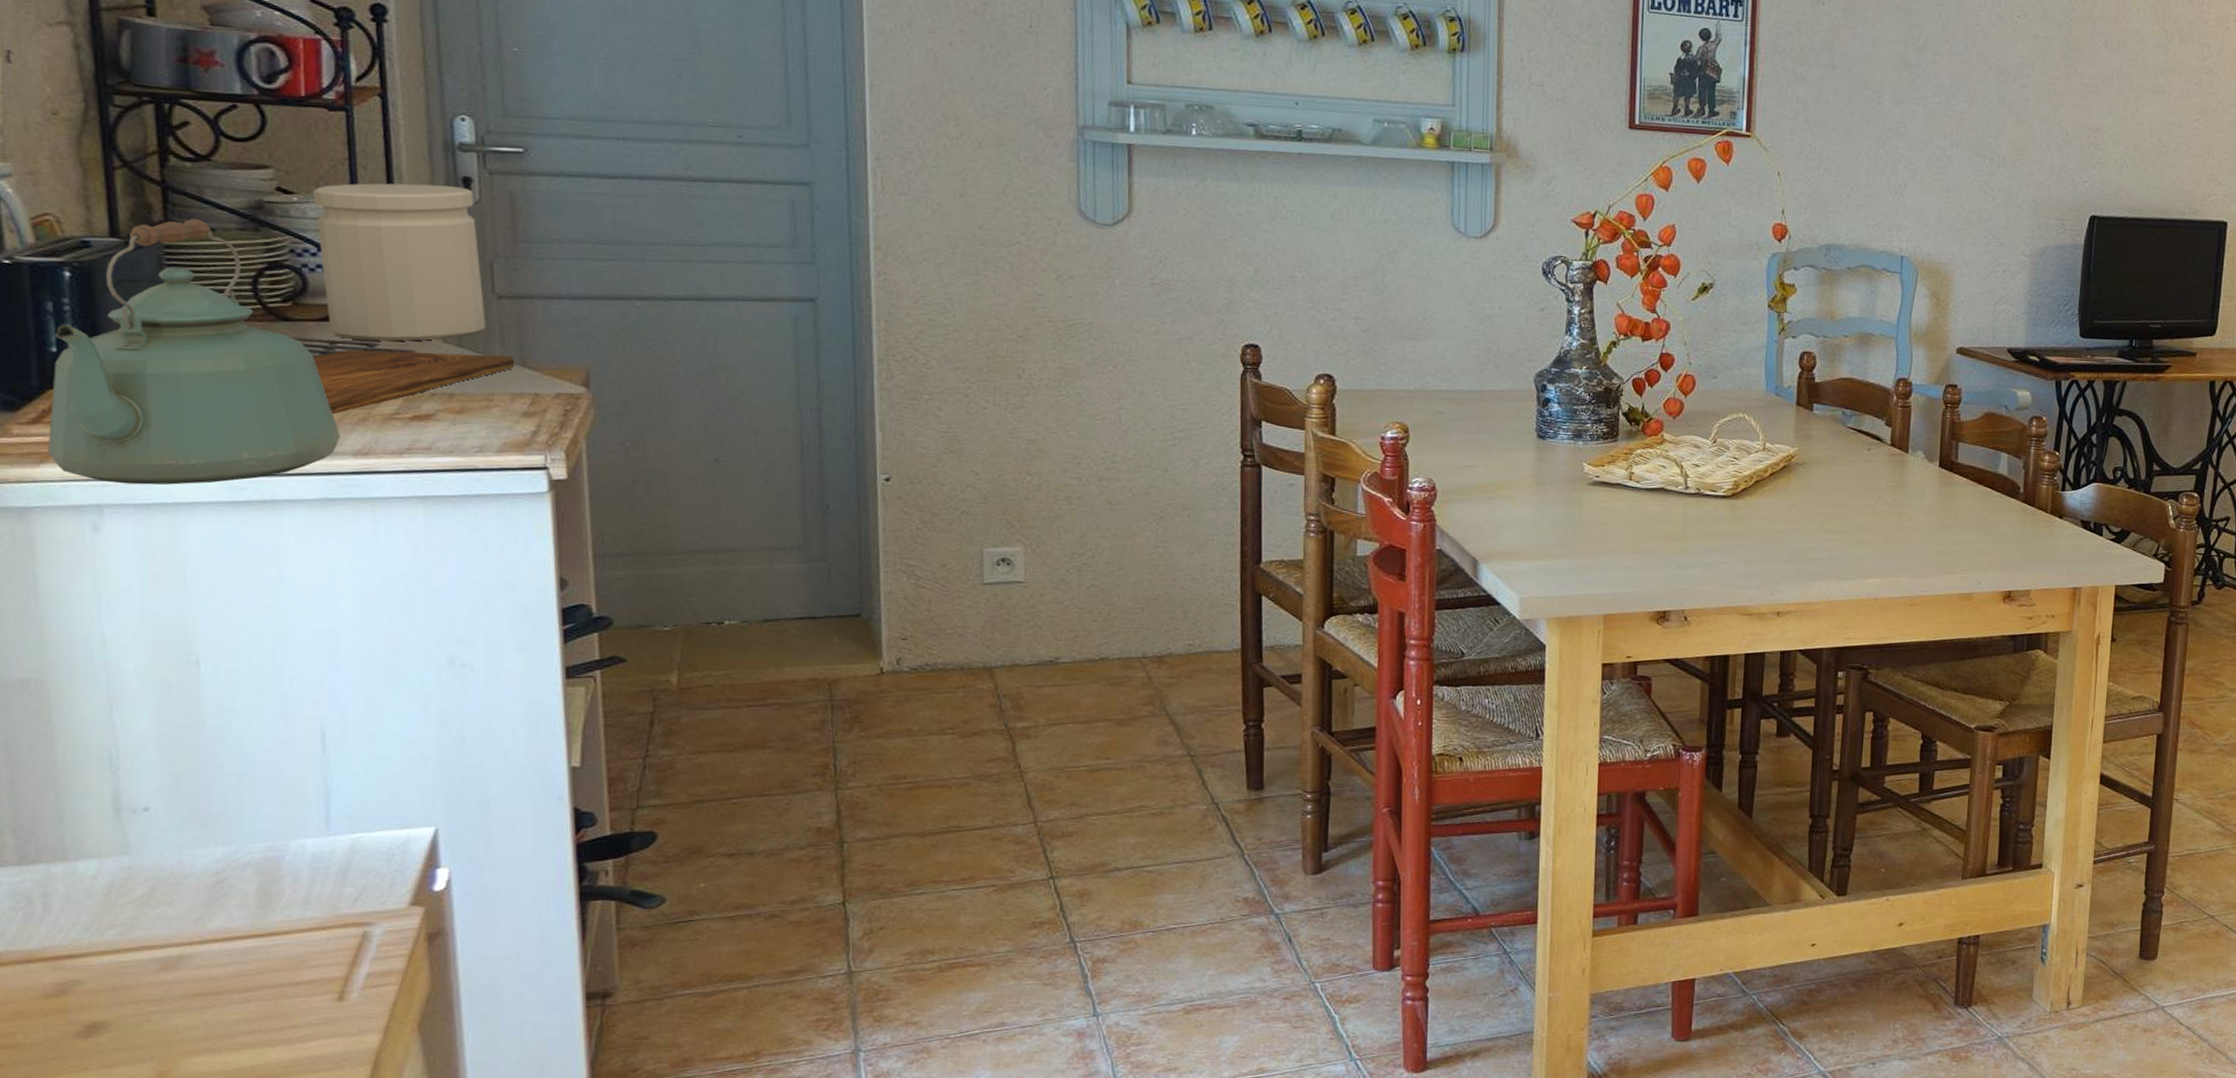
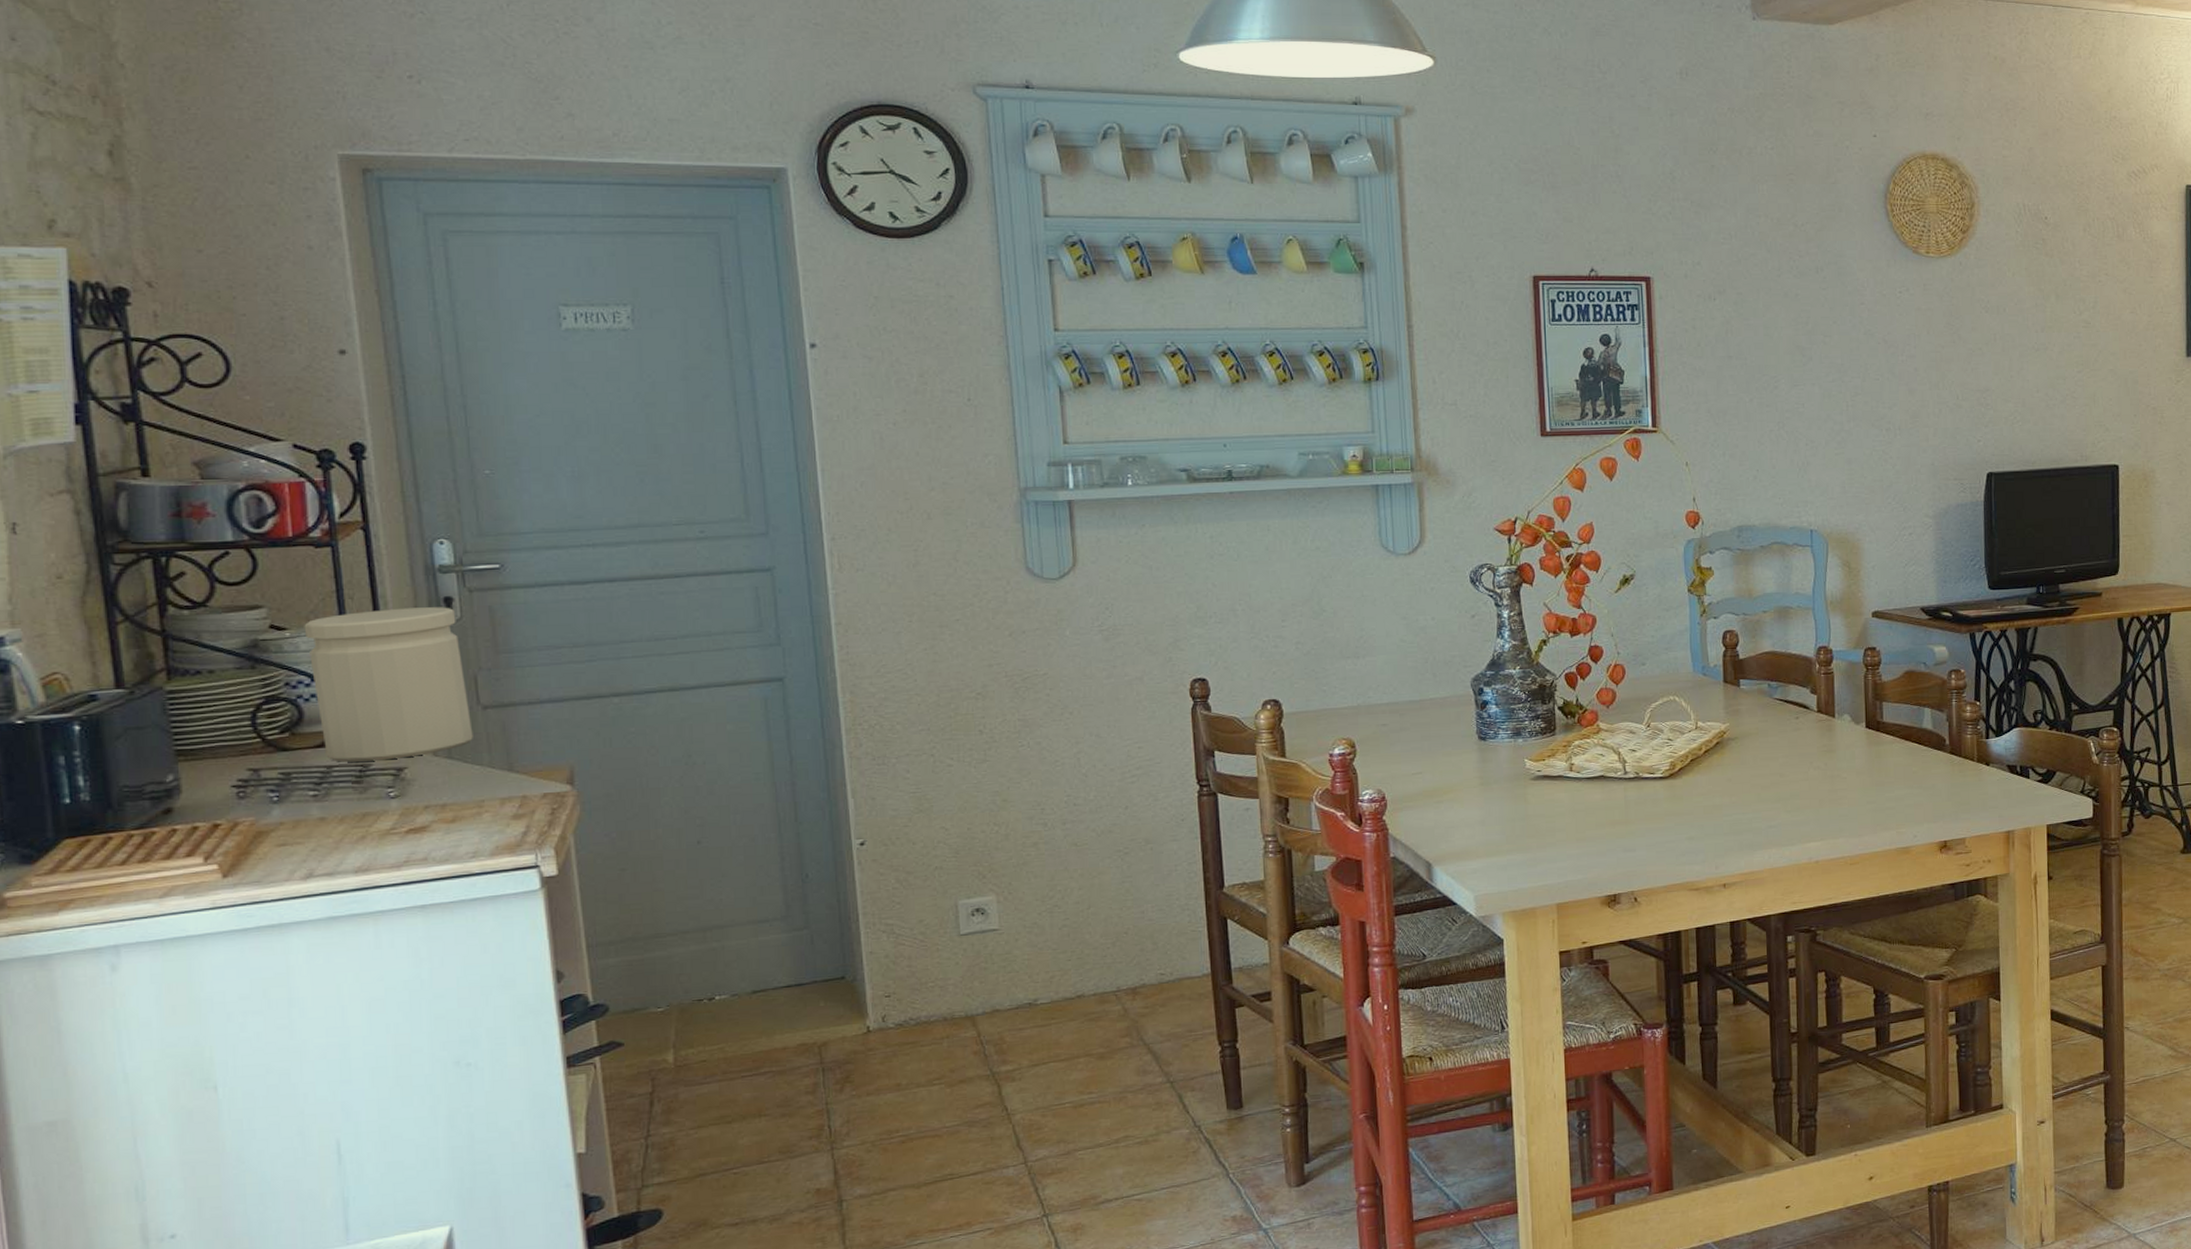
kettle: present [48,218,340,485] -> none [65,662,341,923]
cutting board: present [312,349,515,415] -> none [310,762,503,836]

